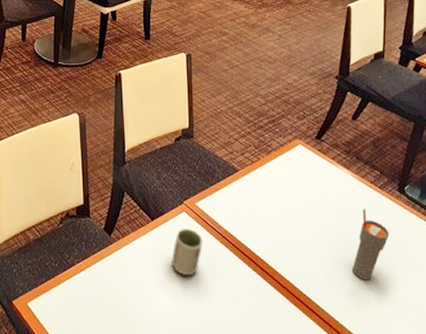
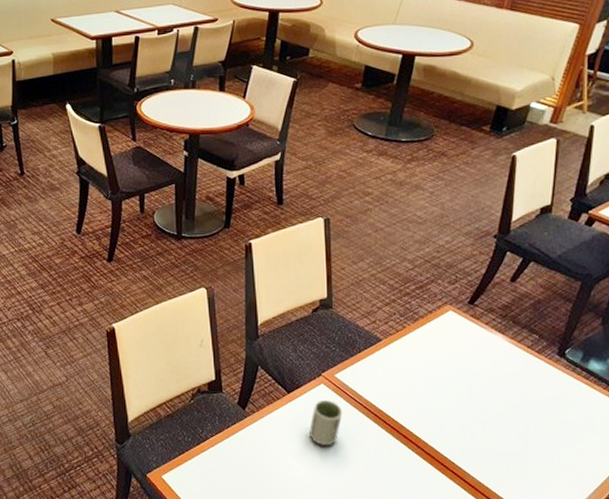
cup: present [352,208,390,280] -> none [502,373,545,445]

